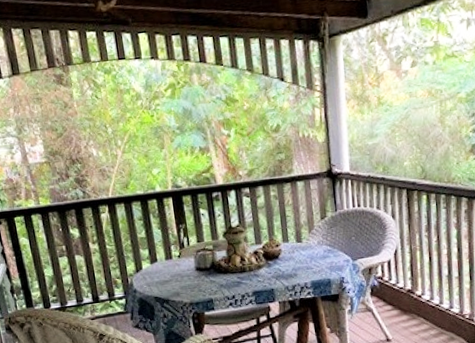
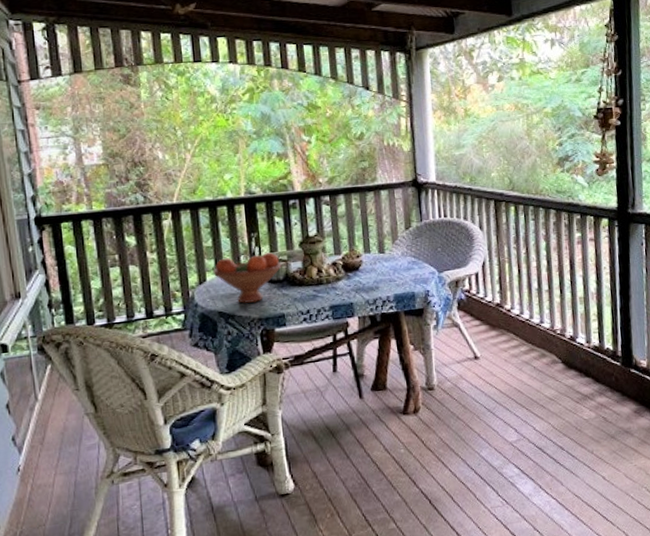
fruit bowl: none [147,242,208,289] -> present [213,252,282,303]

